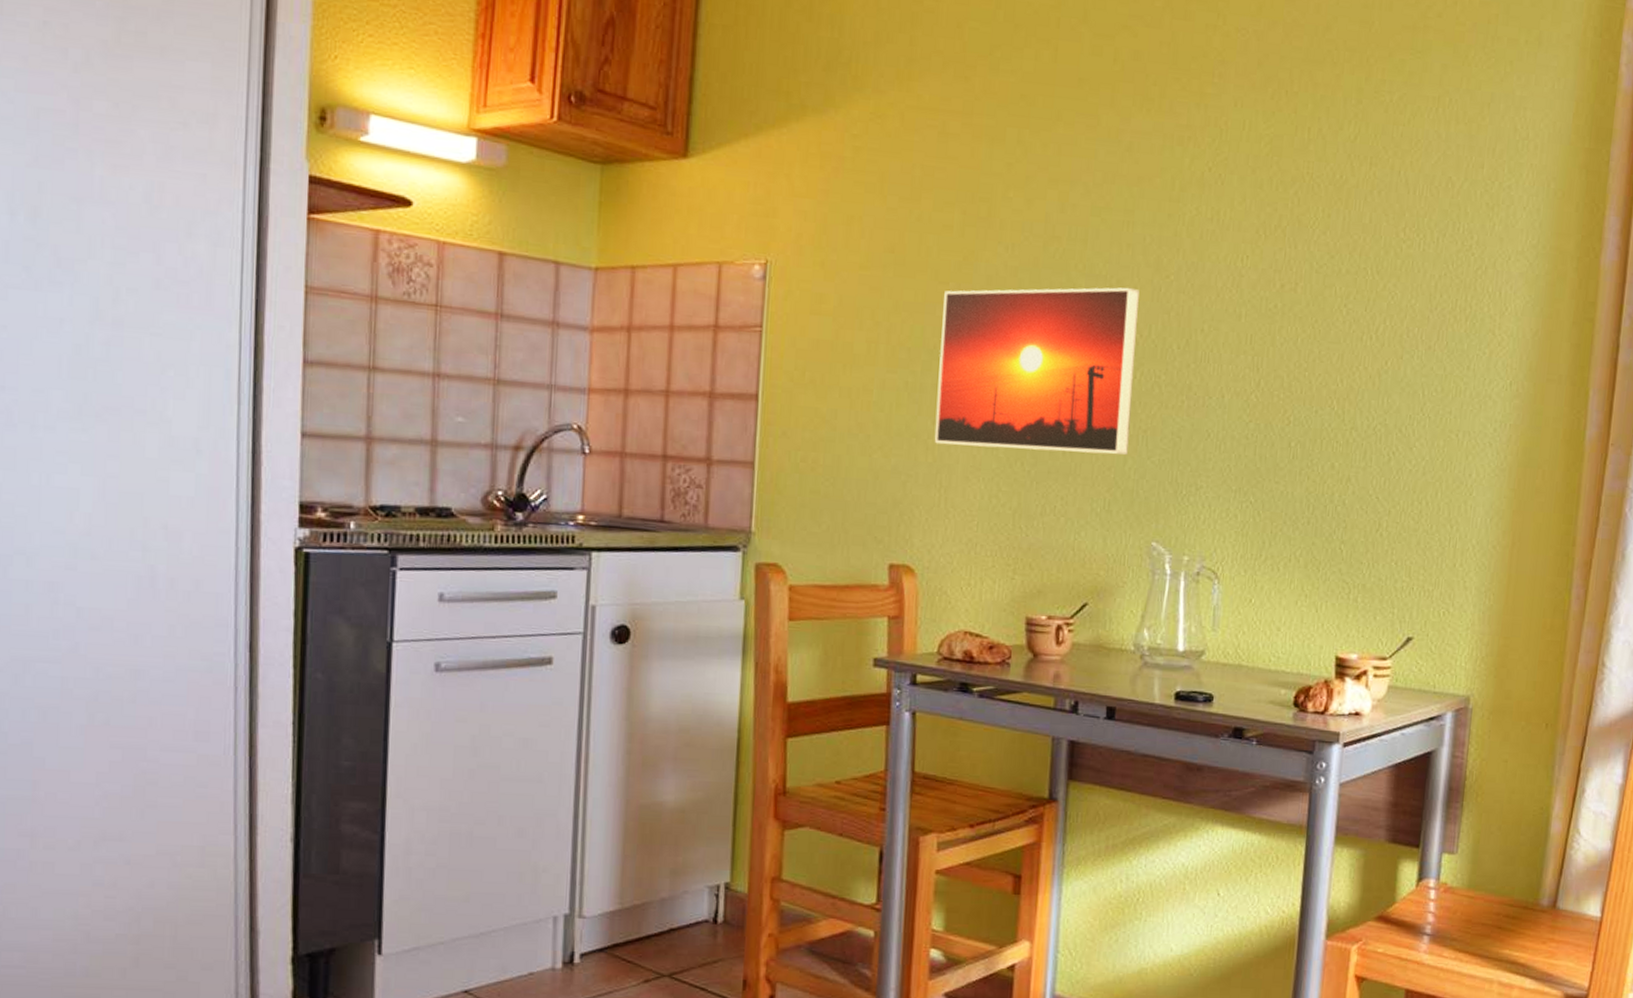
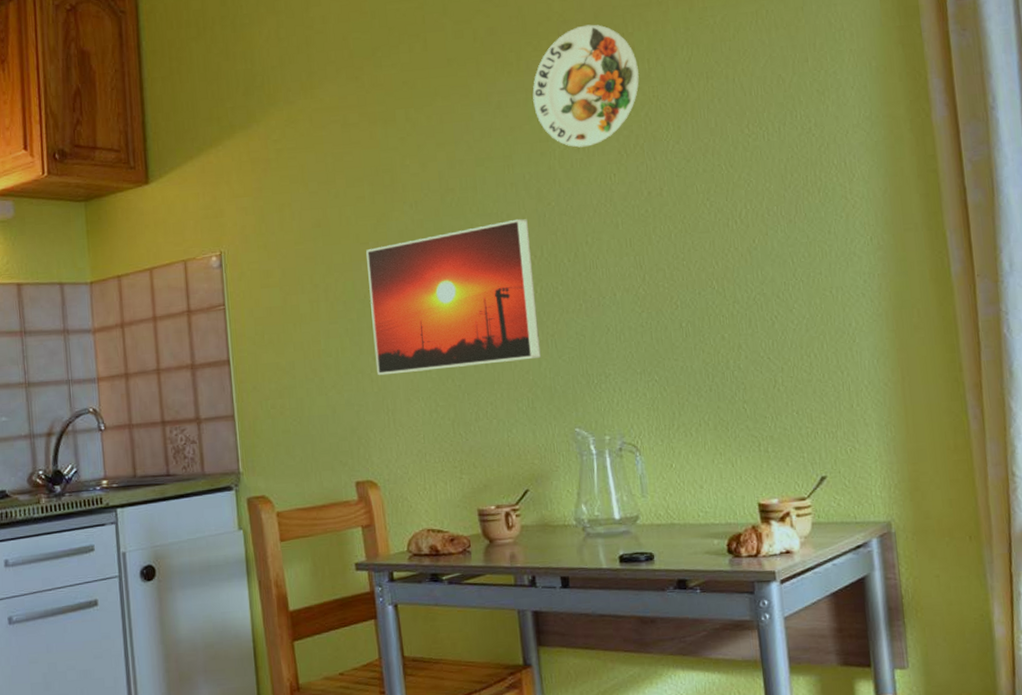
decorative plate: none [1170,71,1297,218] -> present [532,24,639,148]

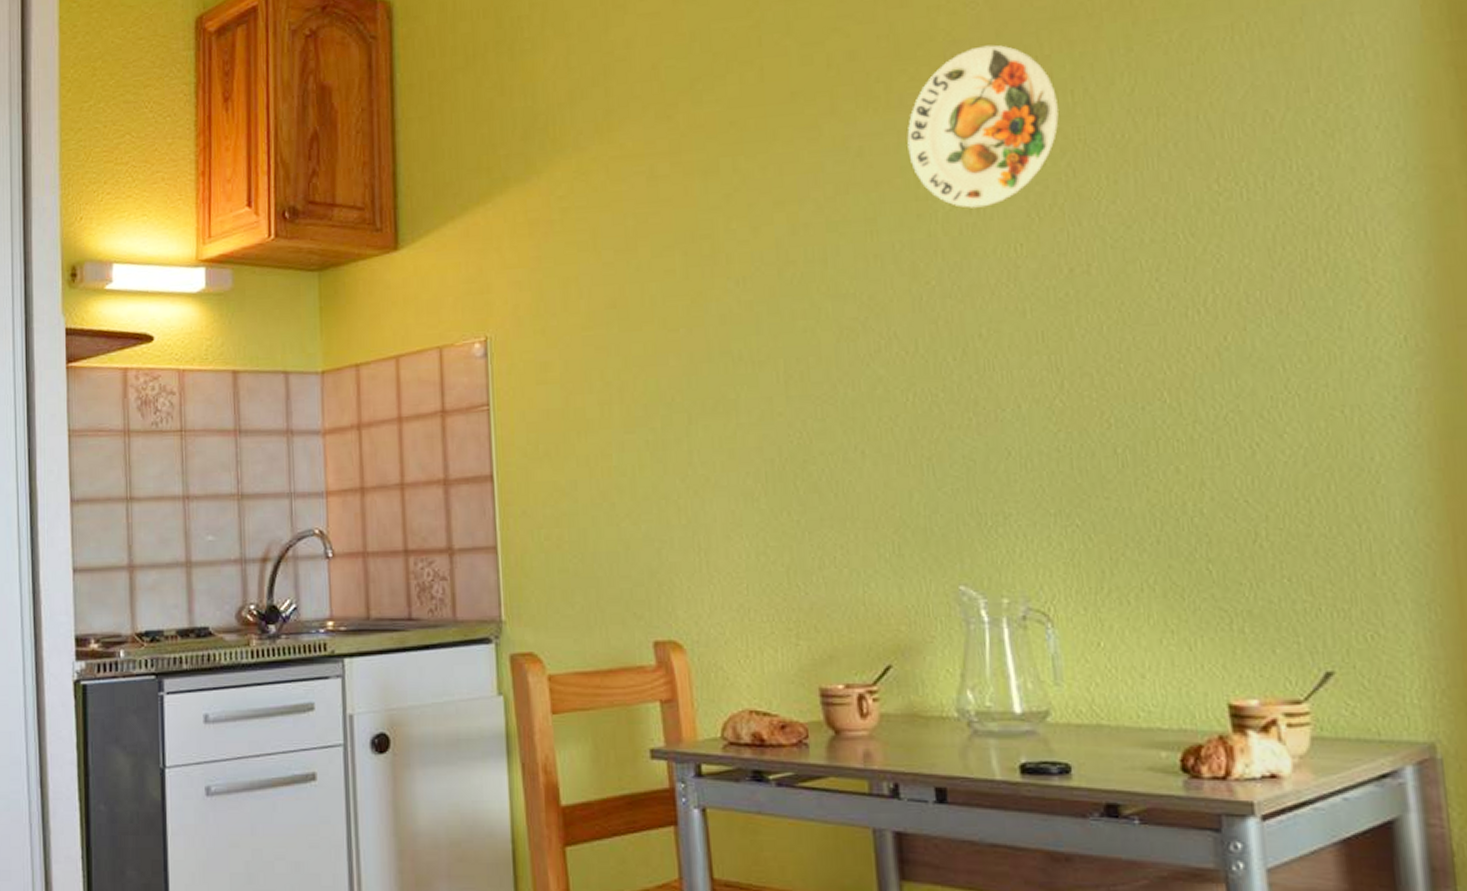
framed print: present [366,218,541,376] -> none [676,301,912,504]

